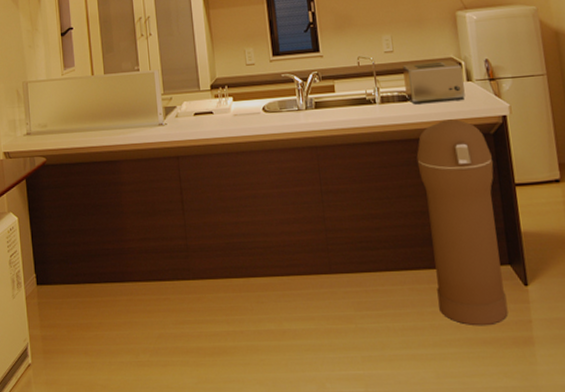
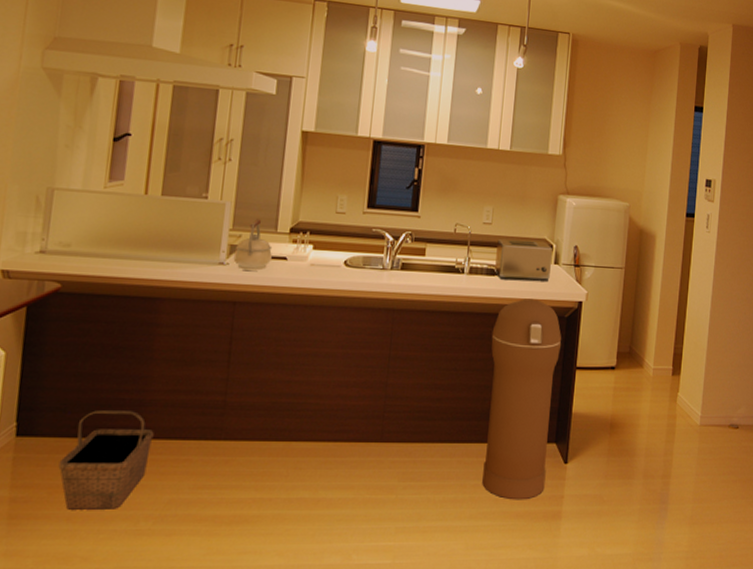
basket: none [71,258,137,345] -> present [58,409,154,510]
kettle: none [168,81,200,129] -> present [233,219,273,272]

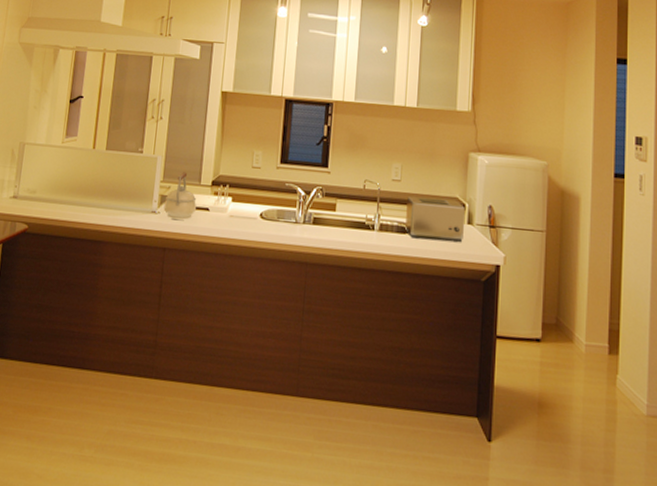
basket: present [58,409,154,510] -> none [22,340,97,434]
trash can: present [482,298,562,500] -> none [399,259,480,477]

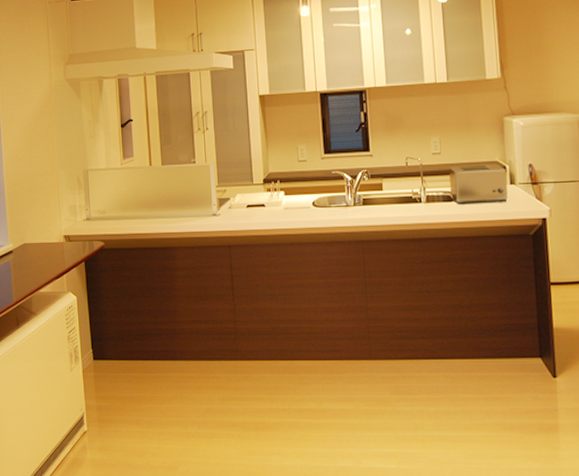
kettle: present [163,172,197,220] -> none [222,175,253,219]

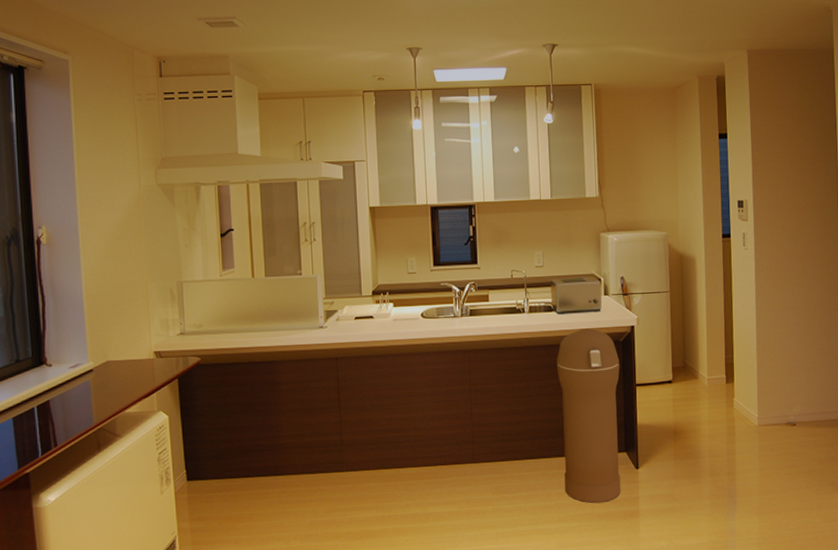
trash can: none [457,220,536,413] -> present [556,328,621,504]

